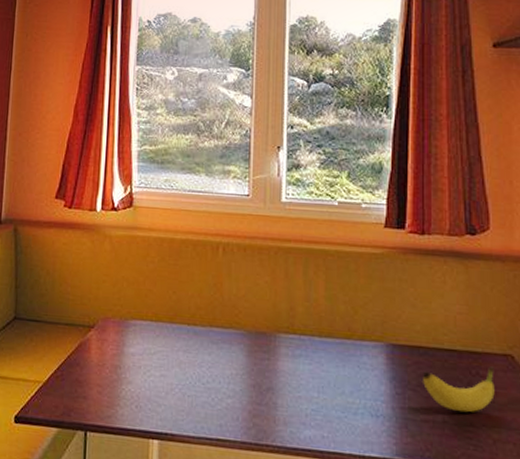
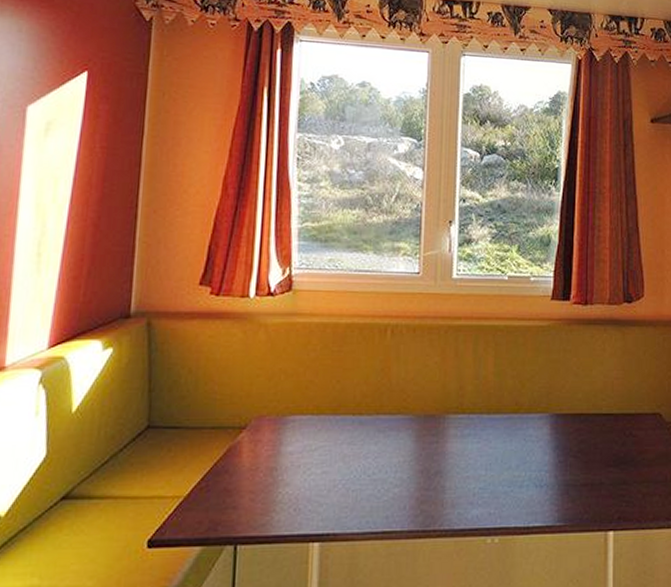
fruit: present [423,366,495,413] -> none [583,426,645,472]

